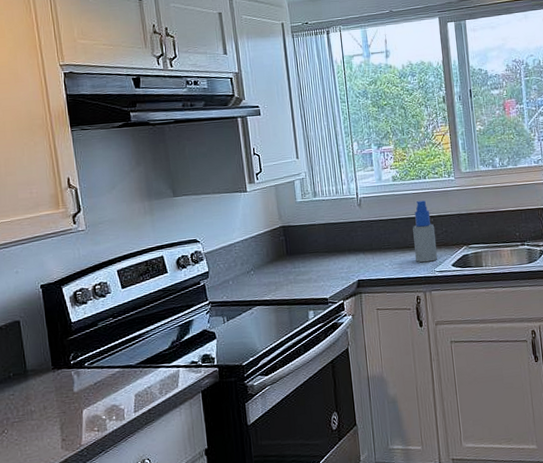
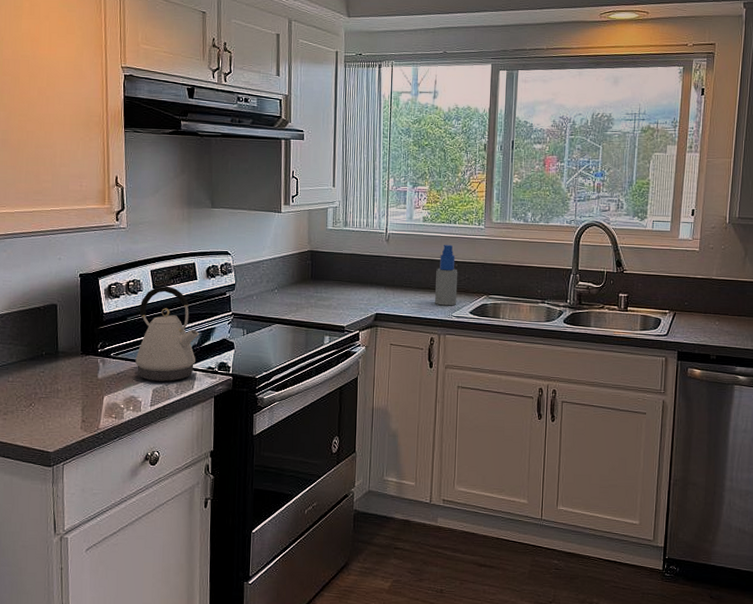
kettle: none [109,283,178,386] -> present [135,286,200,382]

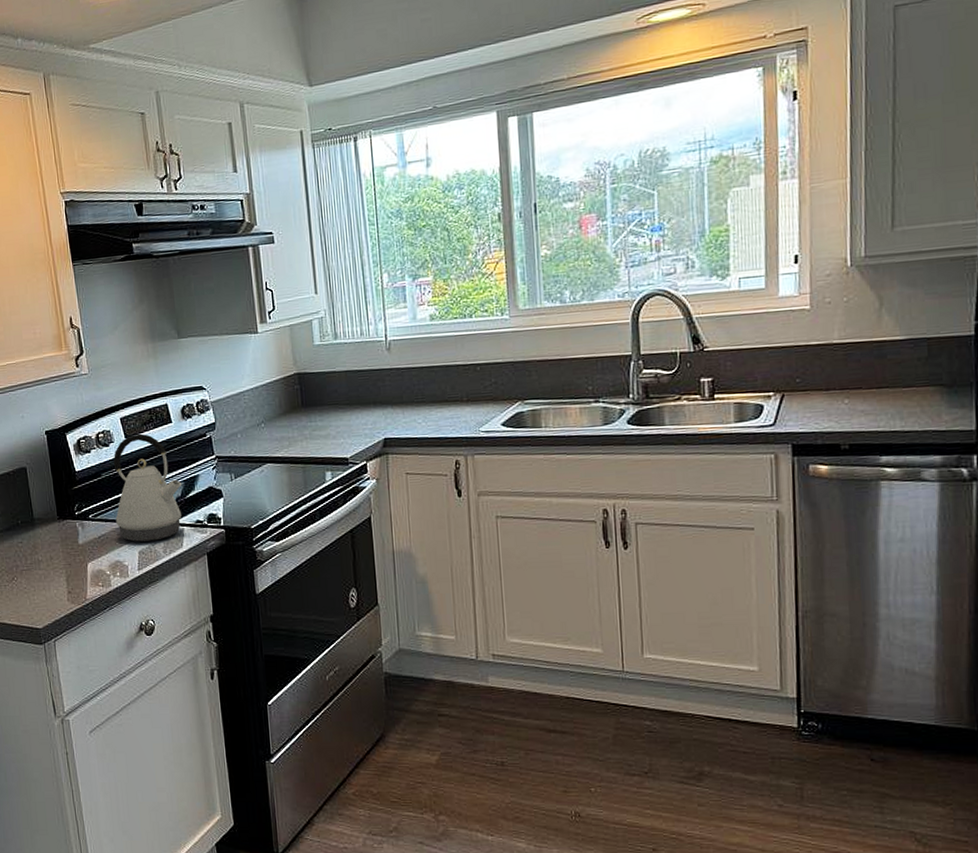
spray bottle: present [435,244,458,306] -> none [453,344,484,420]

